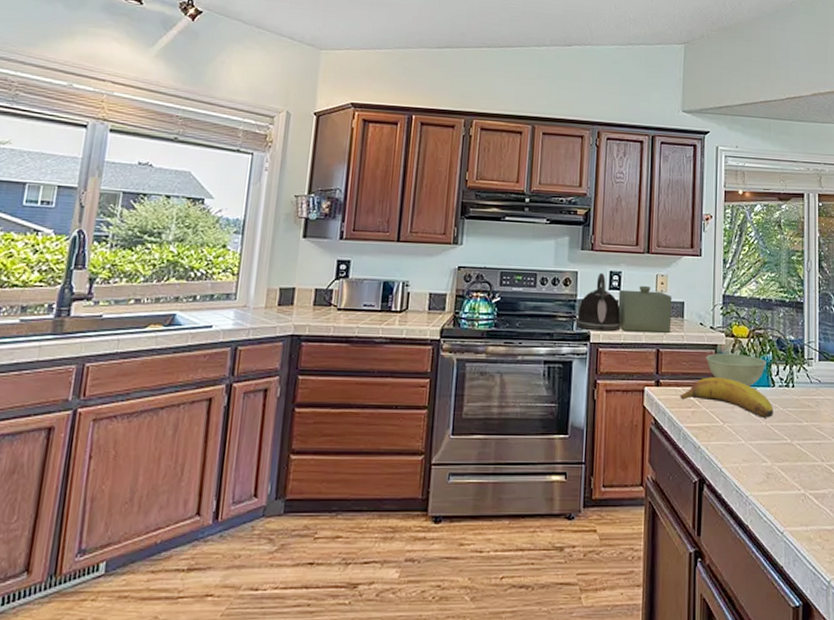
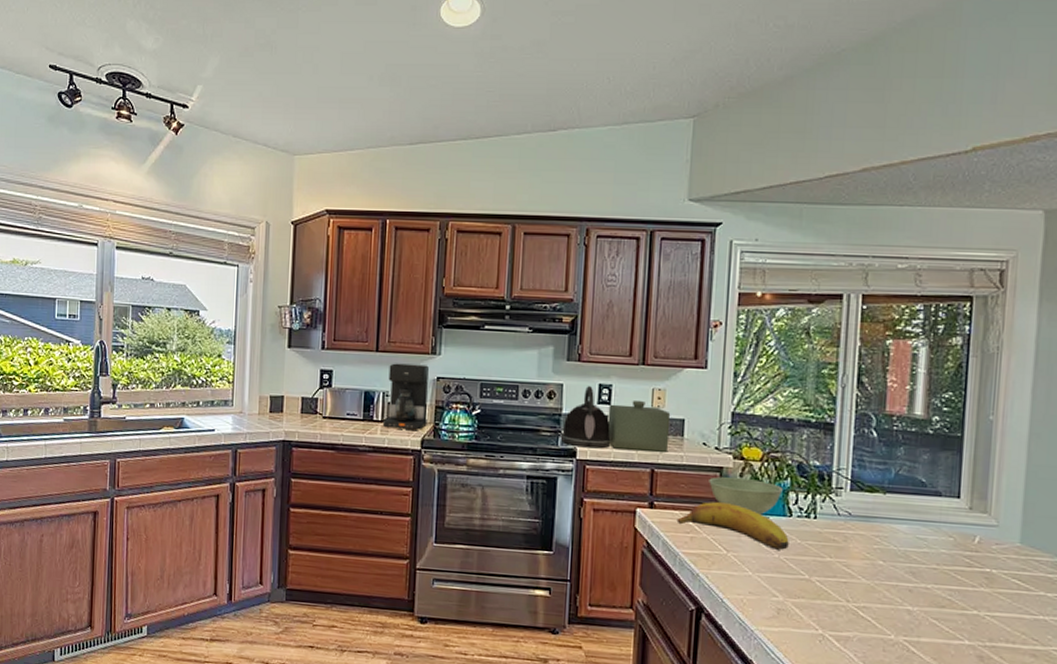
coffee maker: none [402,253,450,320] -> present [383,363,429,430]

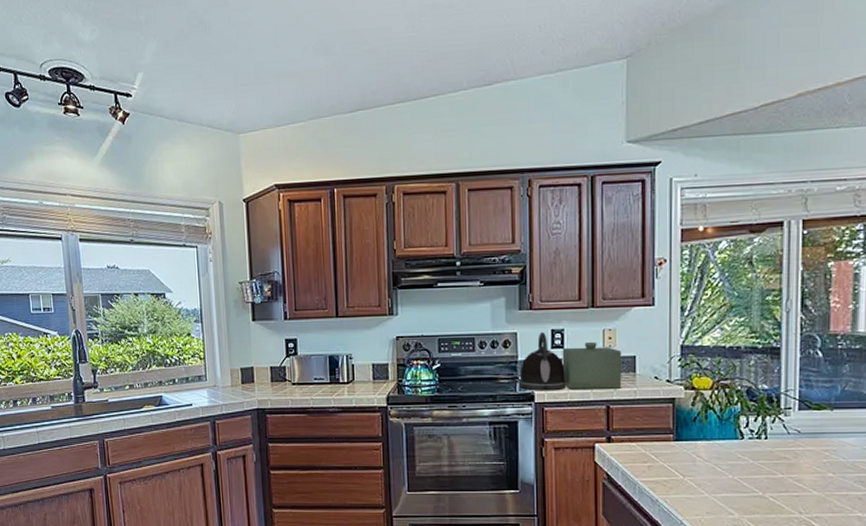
coffee maker: present [383,363,429,430] -> none [349,326,391,389]
fruit: present [676,502,789,550] -> none [634,432,742,471]
bowl: present [709,477,783,515] -> none [662,407,734,440]

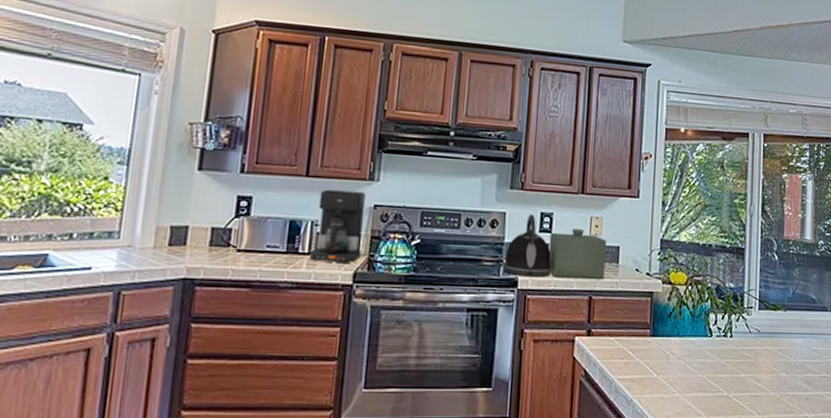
coffee maker: none [349,326,391,389] -> present [310,189,365,263]

